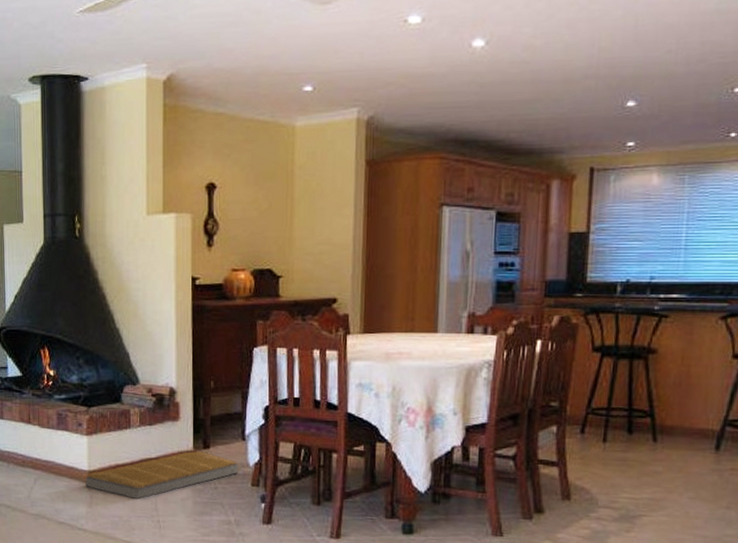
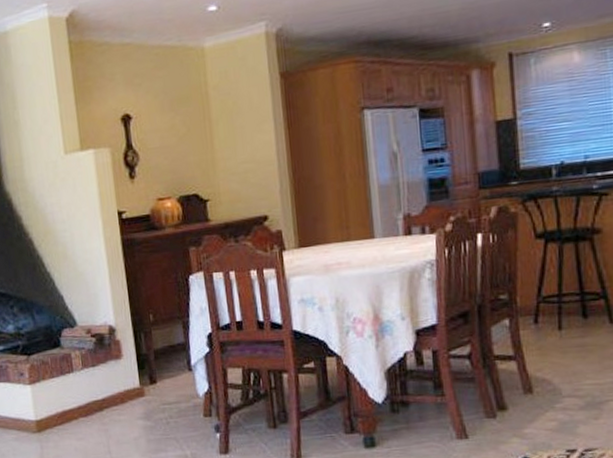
basket: present [85,451,239,499] -> none [33,387,190,444]

